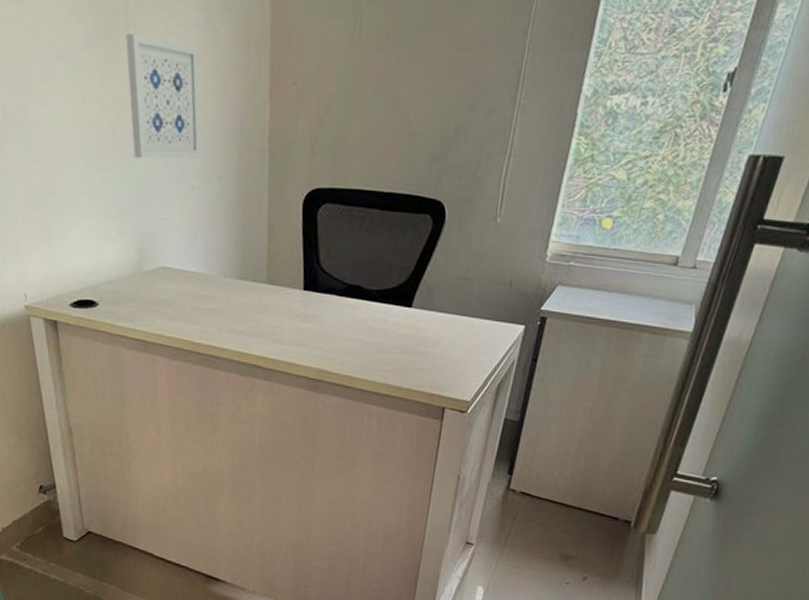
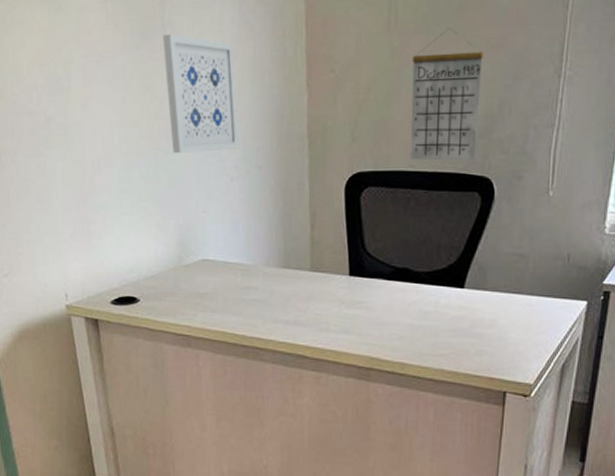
calendar: none [367,48,443,183] -> present [410,29,483,161]

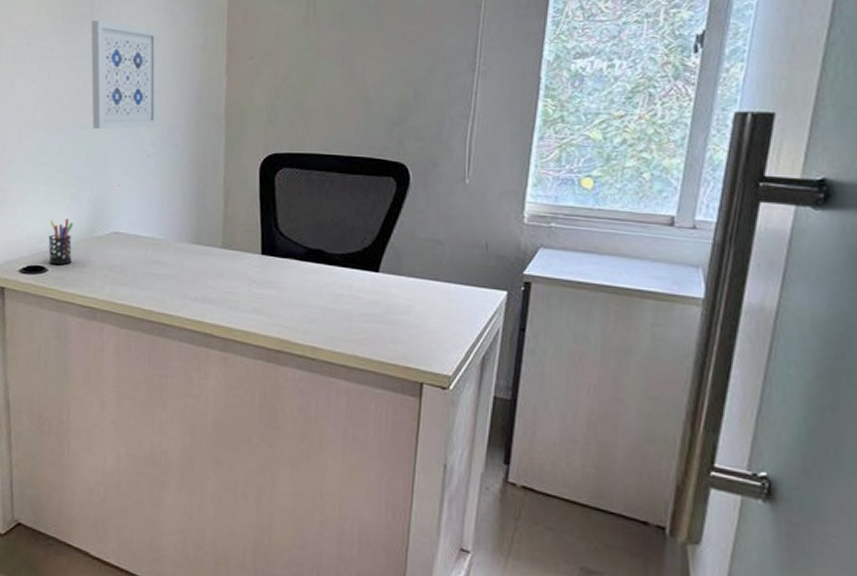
pen holder: none [137,248,162,295] -> present [48,218,74,265]
calendar: present [410,29,483,161] -> none [325,24,398,146]

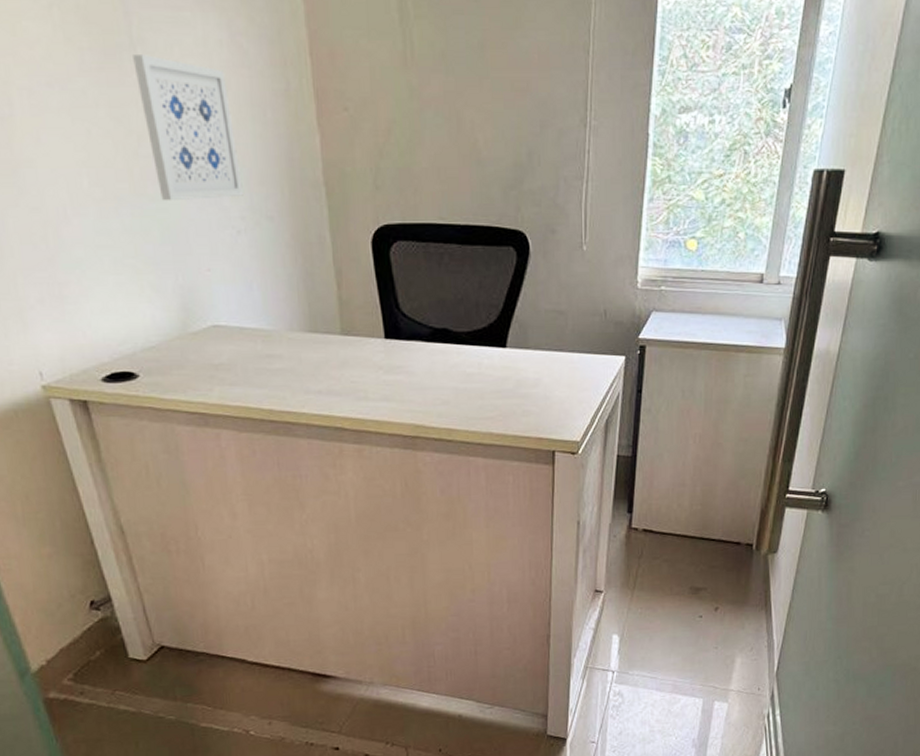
pen holder: present [48,218,74,265] -> none [130,313,166,369]

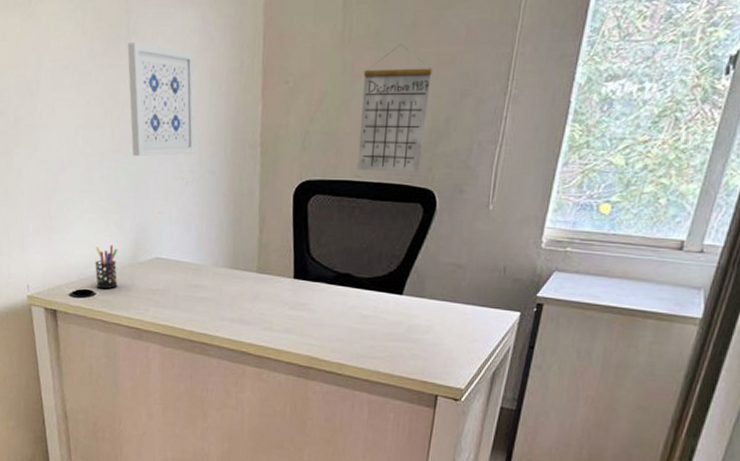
pen holder: none [130,313,166,369] -> present [95,245,118,289]
calendar: none [433,68,508,213] -> present [357,45,433,173]

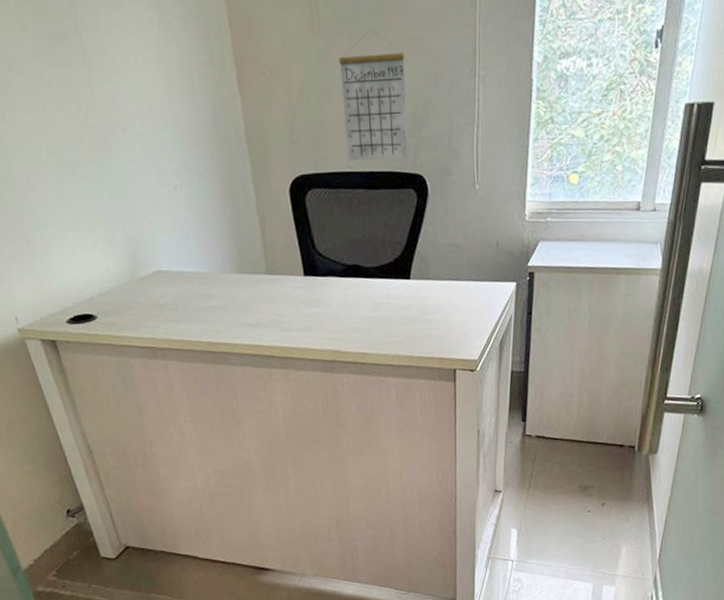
pen holder: present [95,245,118,289] -> none [87,263,120,311]
wall art: present [127,43,195,157] -> none [78,36,178,165]

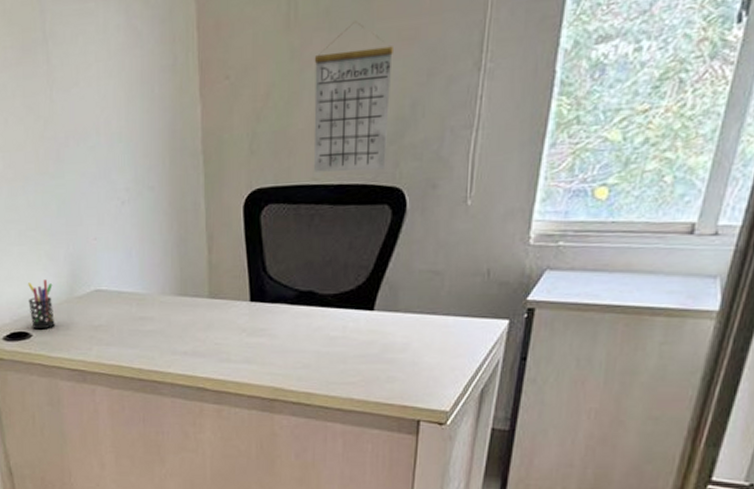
pen holder: none [87,263,120,311] -> present [28,279,55,330]

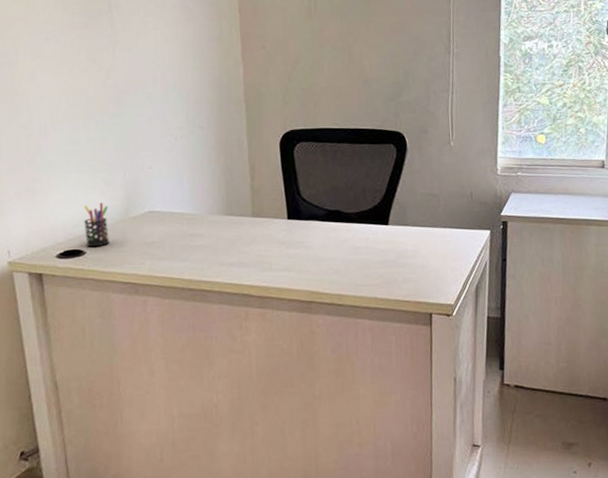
calendar: present [313,22,393,172] -> none [330,16,389,119]

